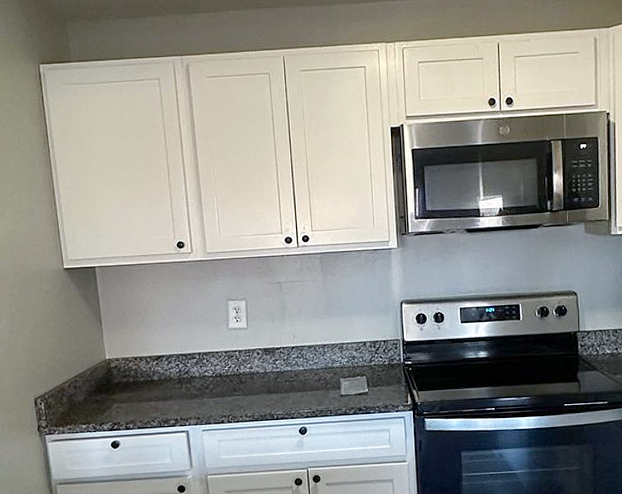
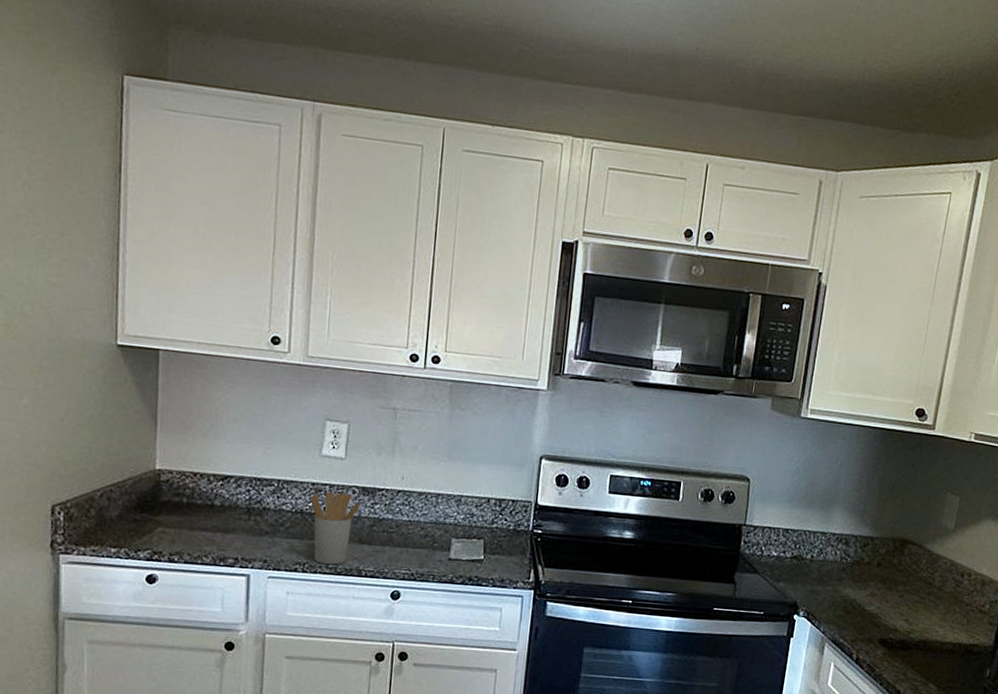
utensil holder: none [226,355,265,414] -> present [311,491,360,565]

